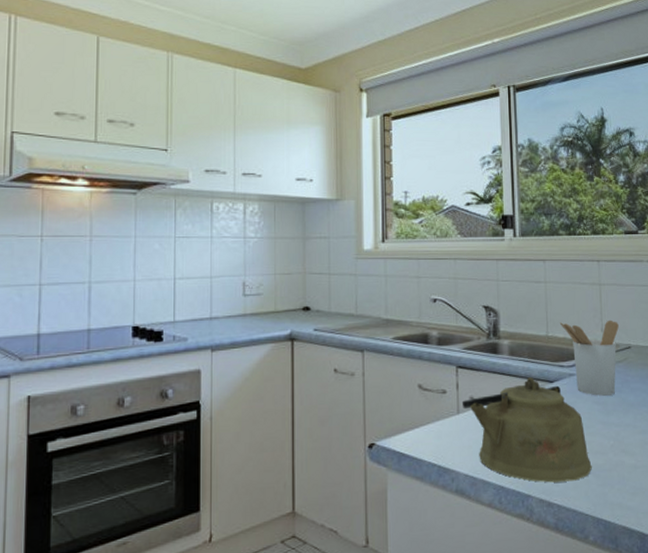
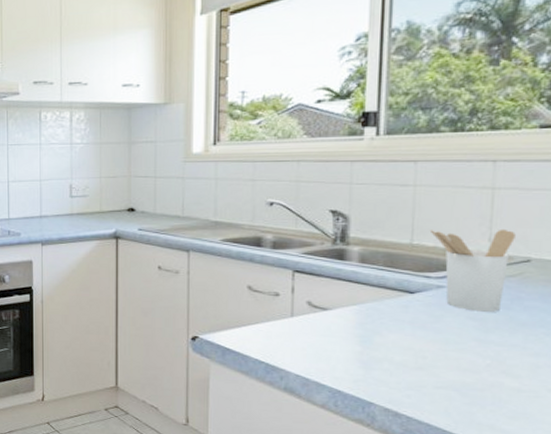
kettle: present [461,377,592,483] -> none [297,286,457,396]

